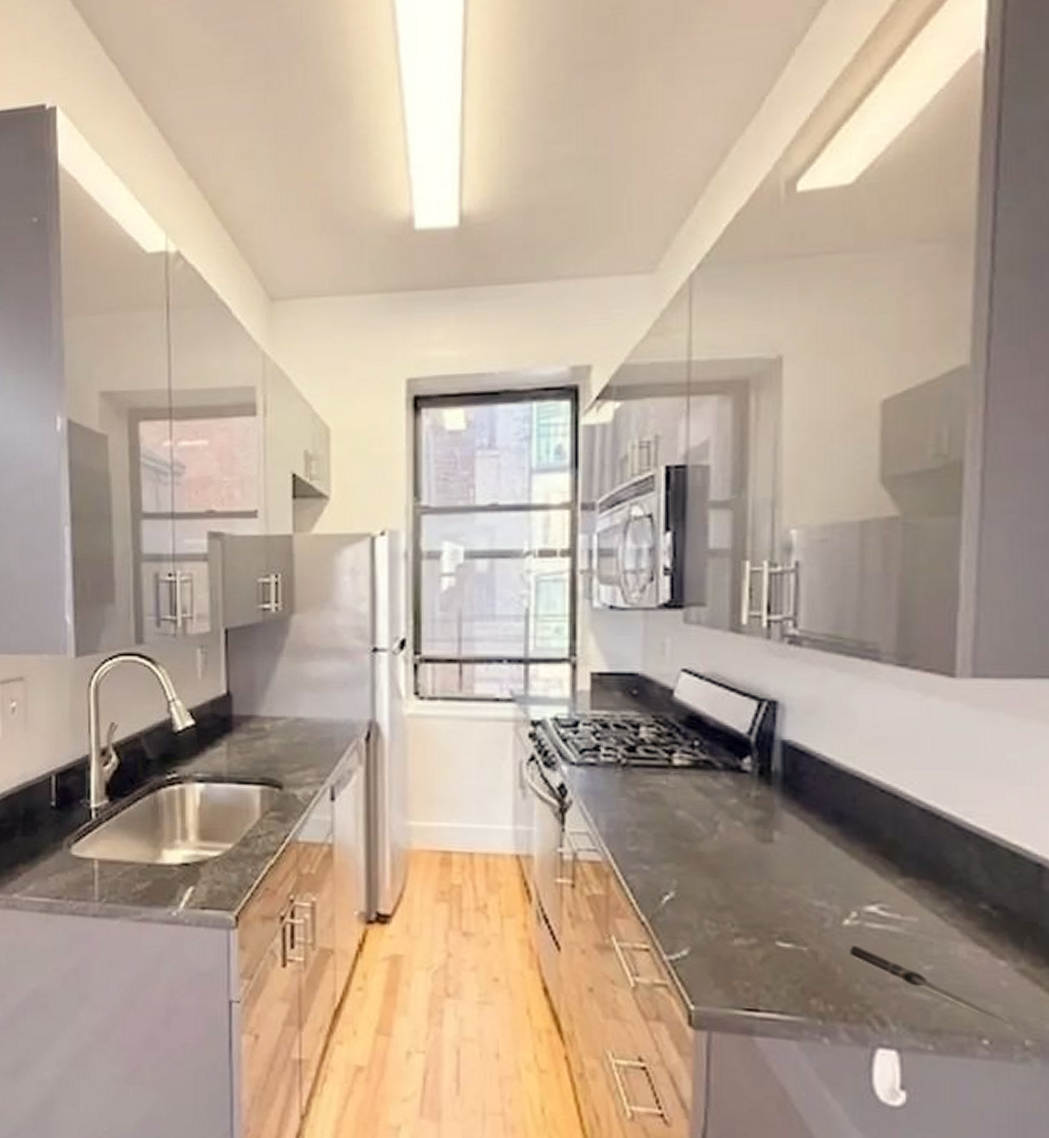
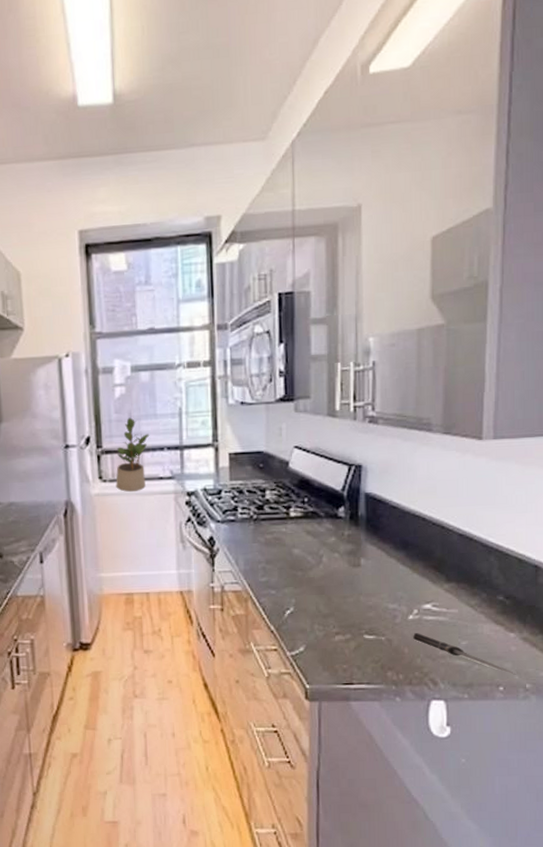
potted plant: none [436,617,485,716] -> present [115,417,150,493]

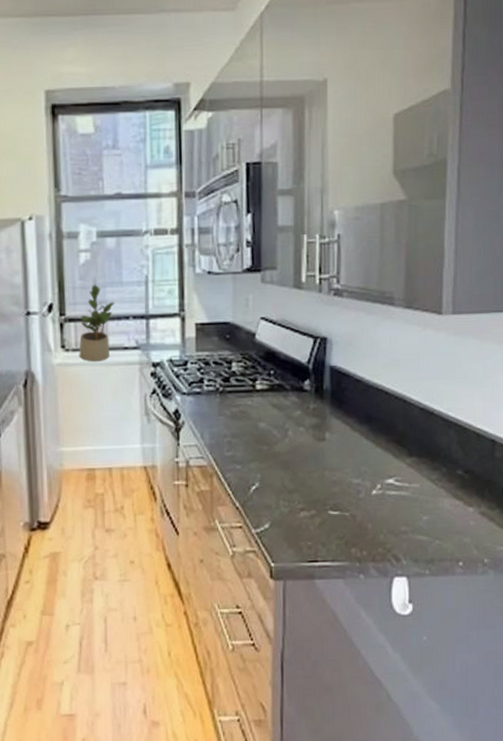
knife: present [413,633,516,675] -> none [376,508,475,550]

